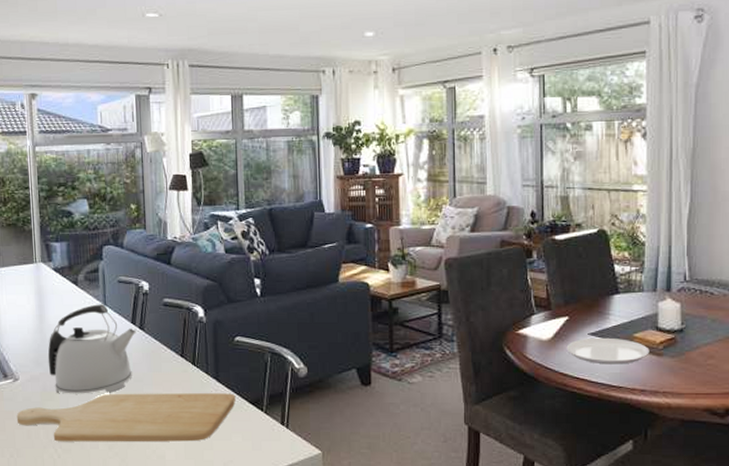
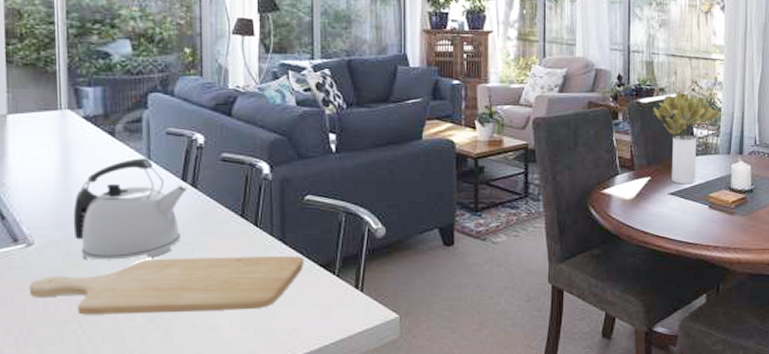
plate: present [566,337,650,365] -> none [648,197,723,223]
flower bouquet: none [569,225,649,324] -> present [652,91,725,185]

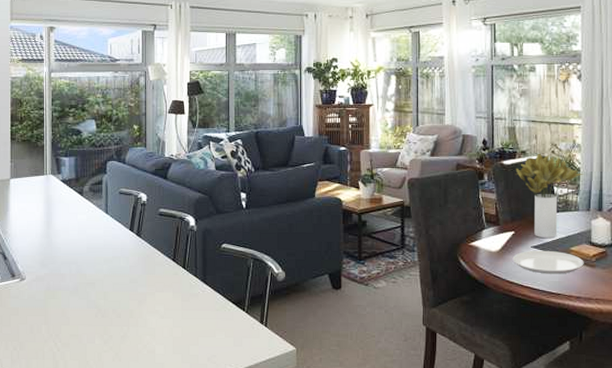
chopping board: present [29,256,304,315] -> none [21,293,220,338]
kettle: present [73,158,187,260] -> none [52,213,134,293]
plate: none [648,197,723,223] -> present [512,250,584,274]

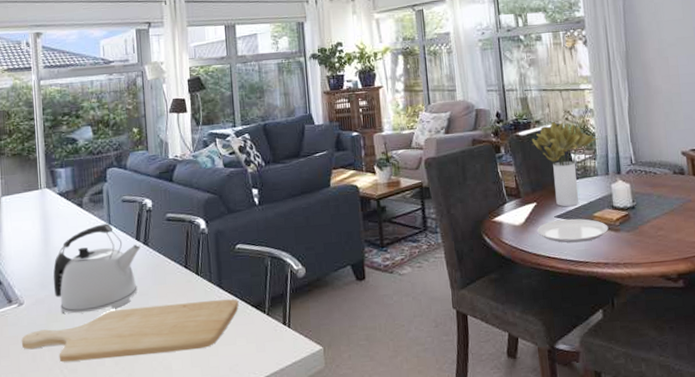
chopping board: none [21,293,220,338] -> present [21,299,239,363]
kettle: none [52,213,134,293] -> present [53,223,141,314]

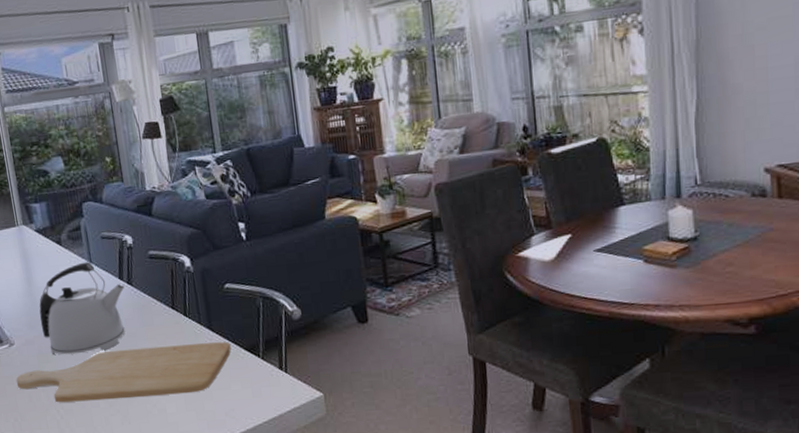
flower bouquet: present [531,121,599,207] -> none [566,134,655,239]
plate: present [537,218,609,243] -> none [571,252,662,282]

